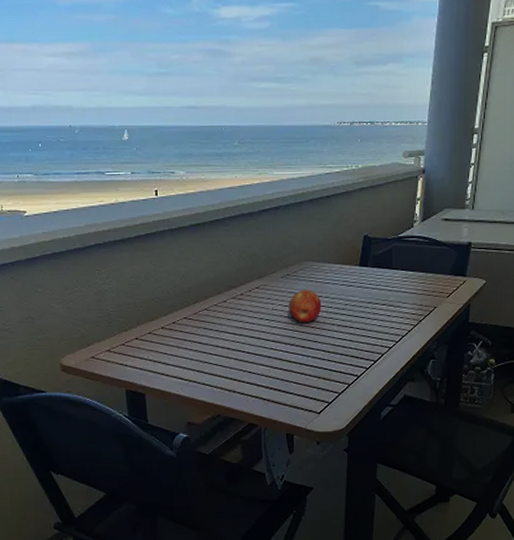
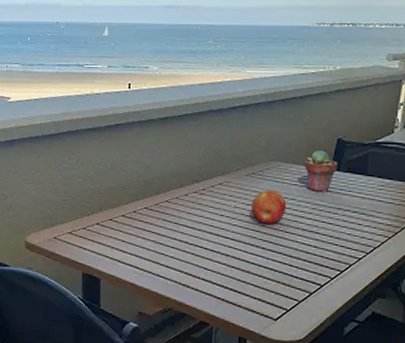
potted succulent: none [335,248,365,288] -> present [304,150,338,192]

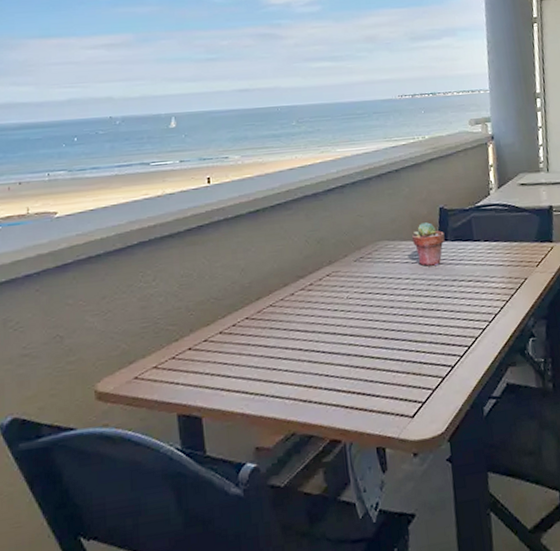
apple: present [251,190,287,224] -> none [365,272,403,311]

